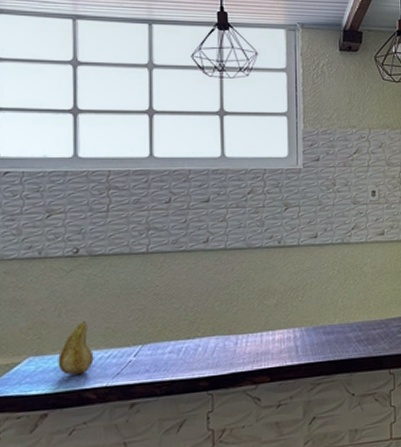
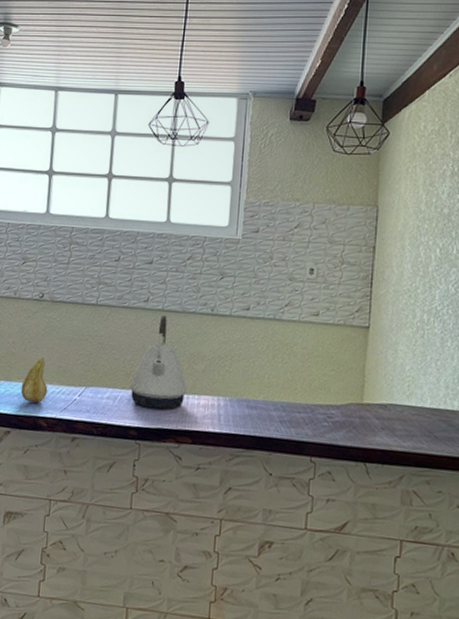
kettle: none [194,253,259,354] -> present [129,314,187,410]

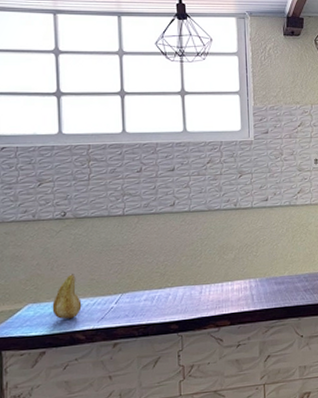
kettle: present [129,314,187,410] -> none [165,215,220,302]

